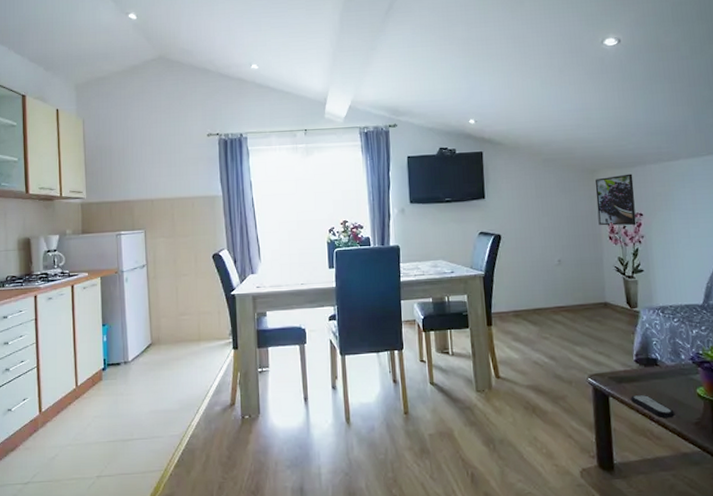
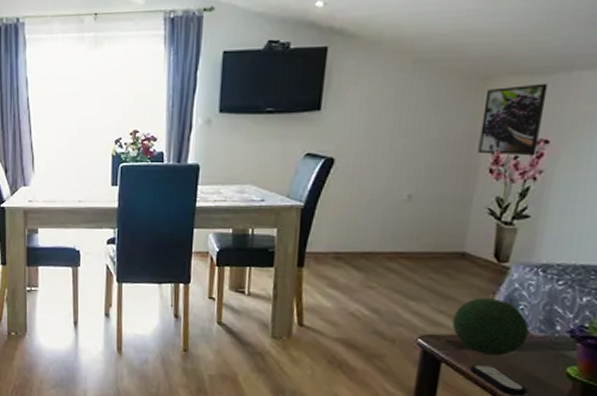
decorative orb: none [609,338,665,385] -> present [452,298,529,356]

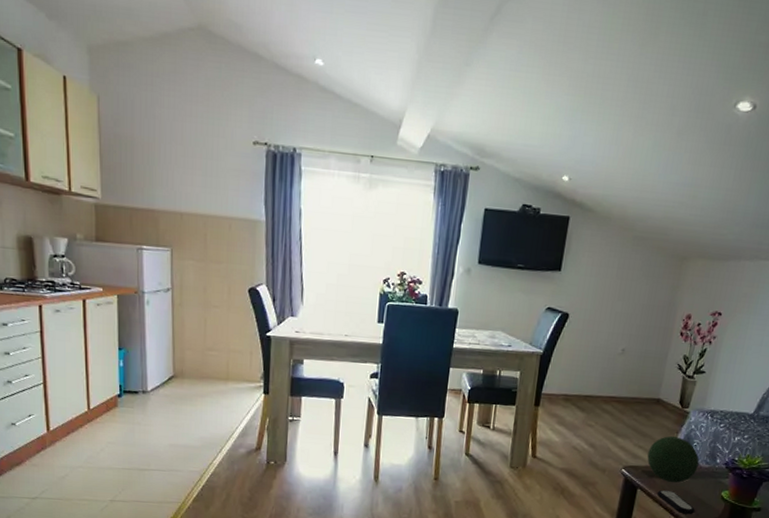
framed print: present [478,83,549,156] -> none [673,267,724,325]

